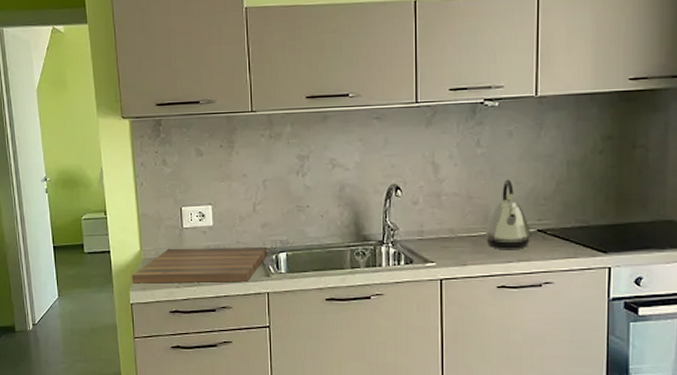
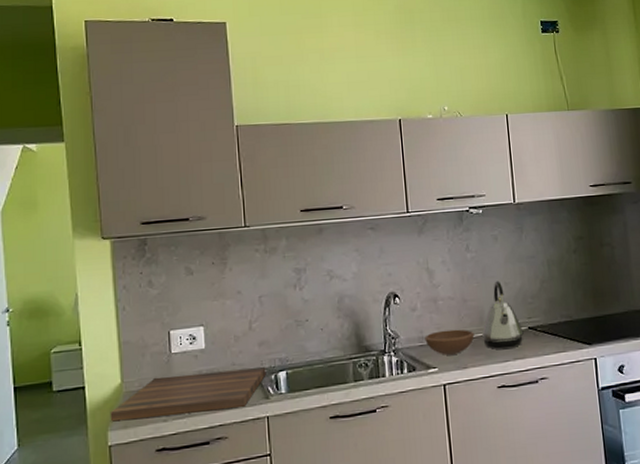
bowl: none [424,226,477,251] -> present [424,329,475,355]

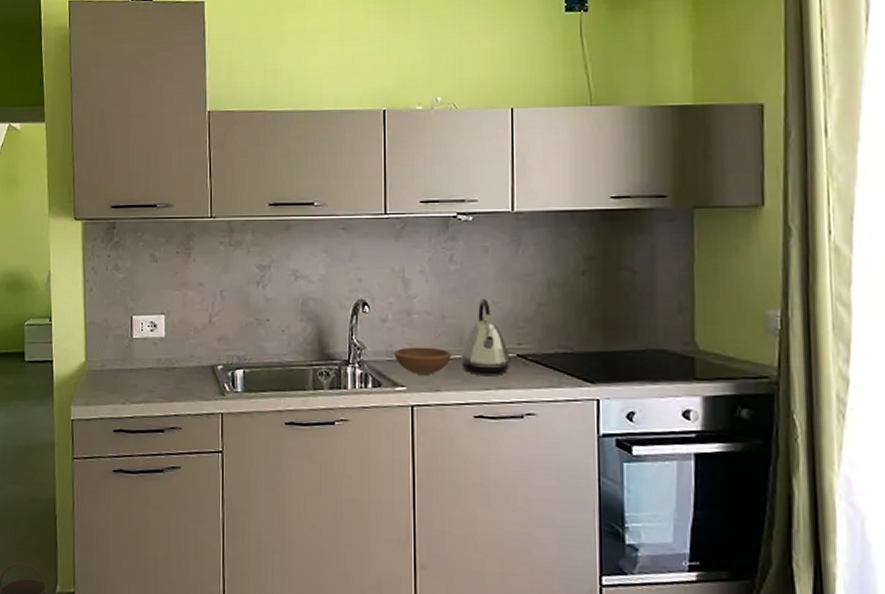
cutting board: present [110,367,266,422] -> none [73,360,223,401]

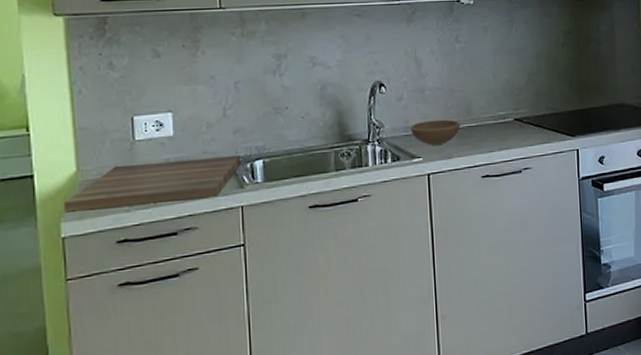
cutting board: none [73,360,223,401] -> present [63,156,241,213]
kettle: present [459,298,511,377] -> none [467,72,510,141]

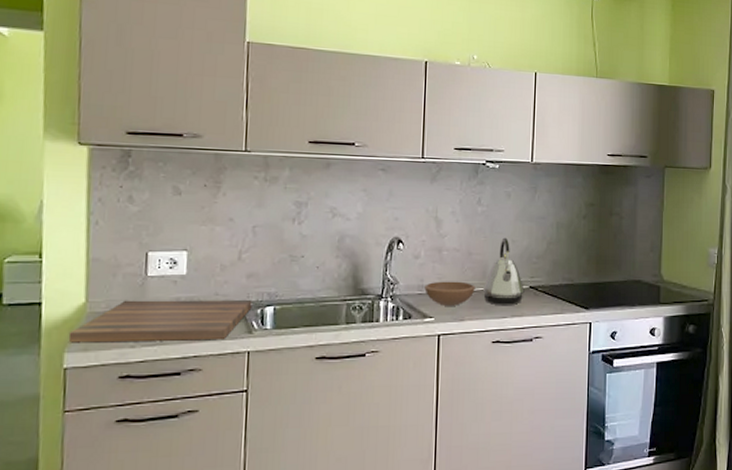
kettle: none [467,72,510,141] -> present [482,237,525,306]

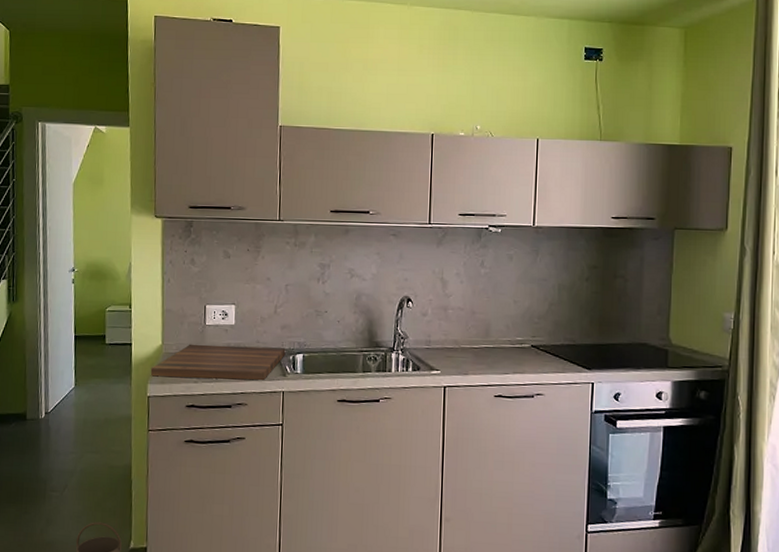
bowl: present [424,281,475,306] -> none [431,337,479,361]
kettle: present [482,237,525,306] -> none [485,298,526,363]

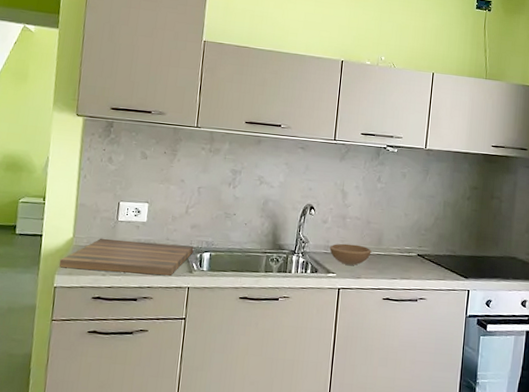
bowl: none [431,337,479,361] -> present [329,243,372,265]

